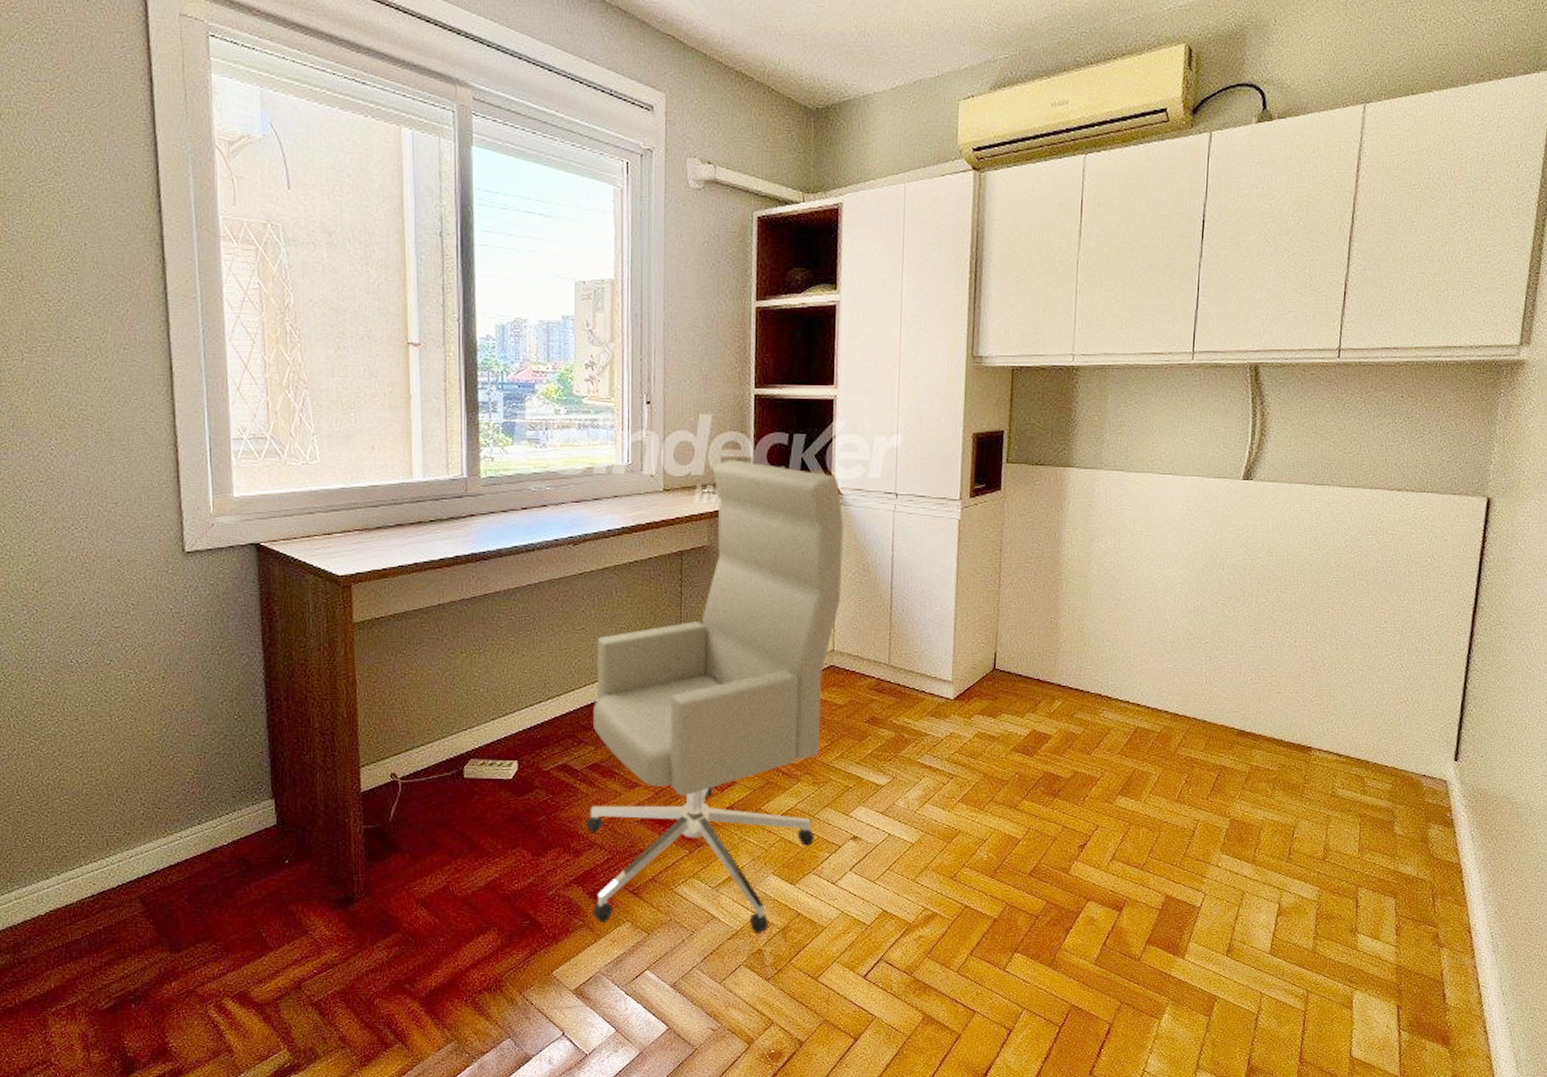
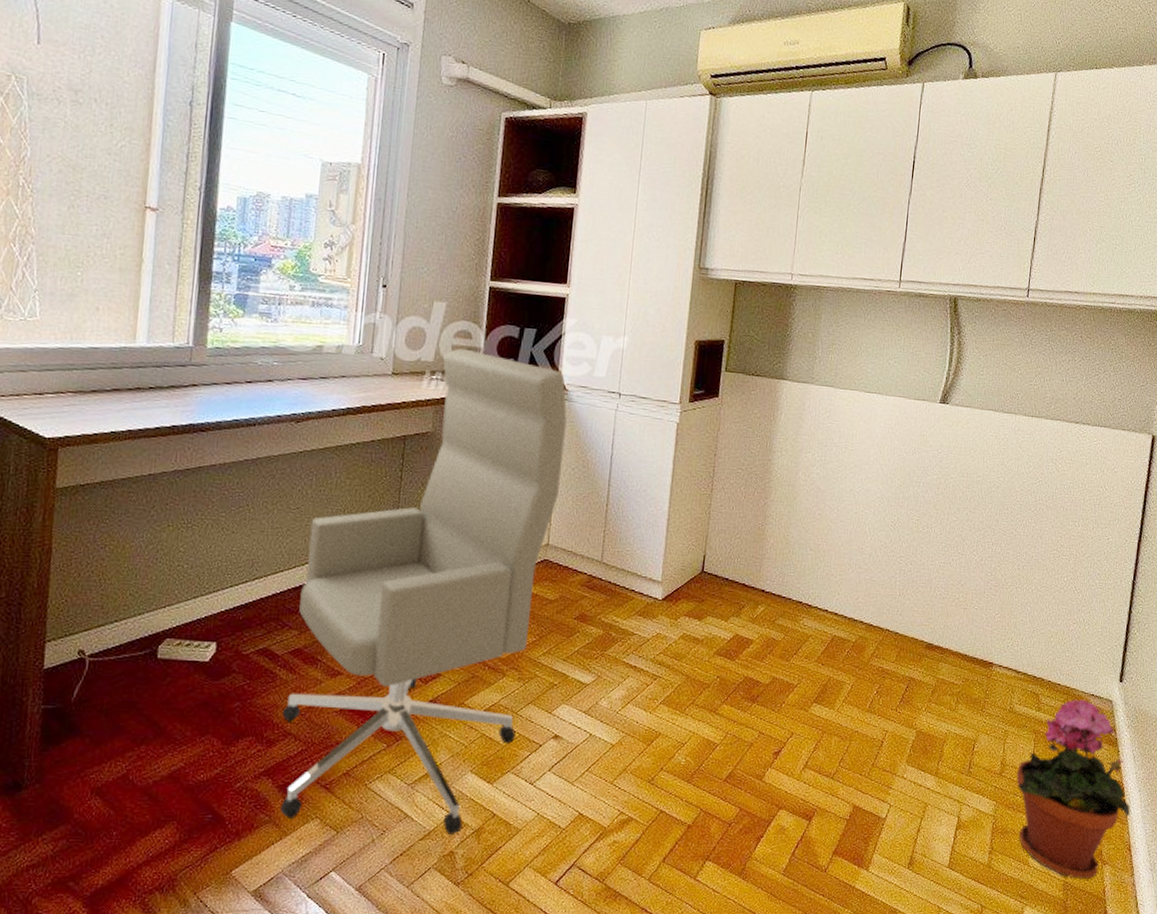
potted plant: none [1341,780,1470,962] -> present [1016,699,1131,879]

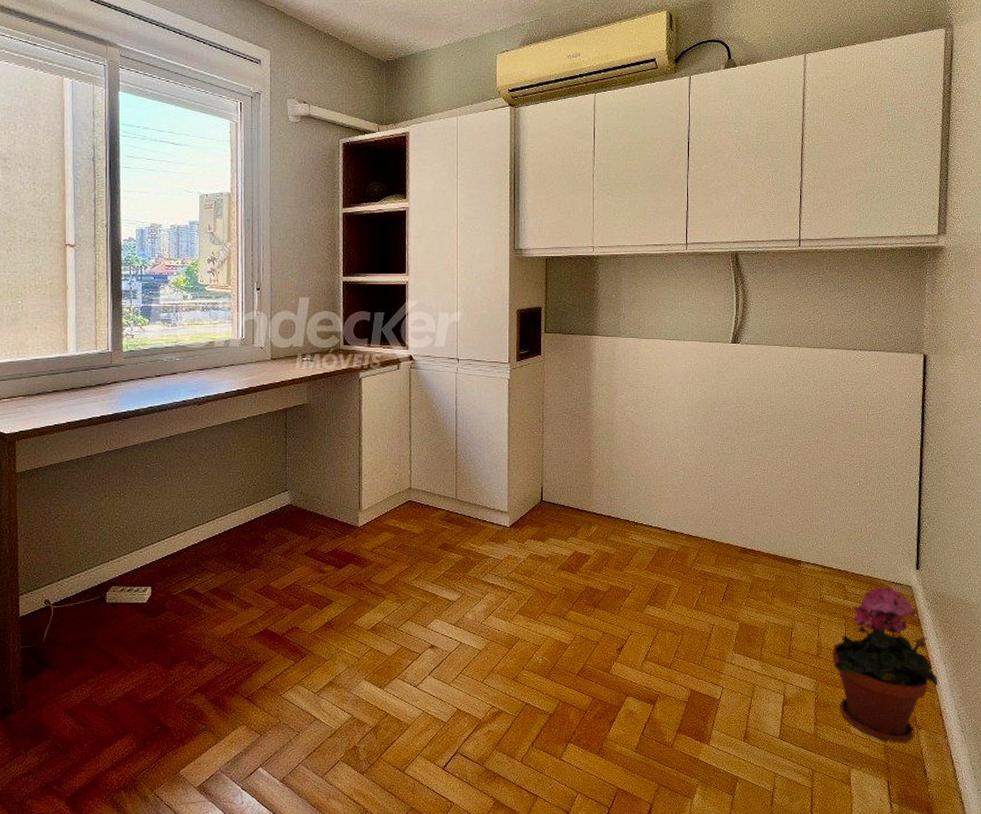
office chair: present [280,348,567,836] -> none [208,333,416,733]

